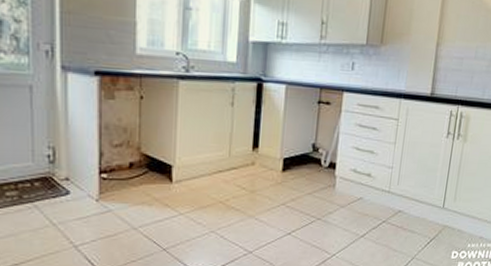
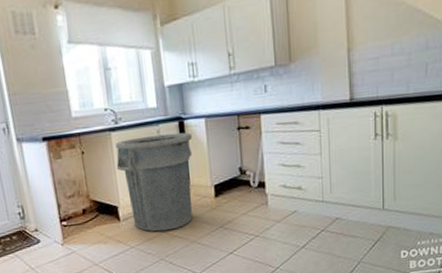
trash can: none [178,91,269,201] -> present [116,132,193,232]

